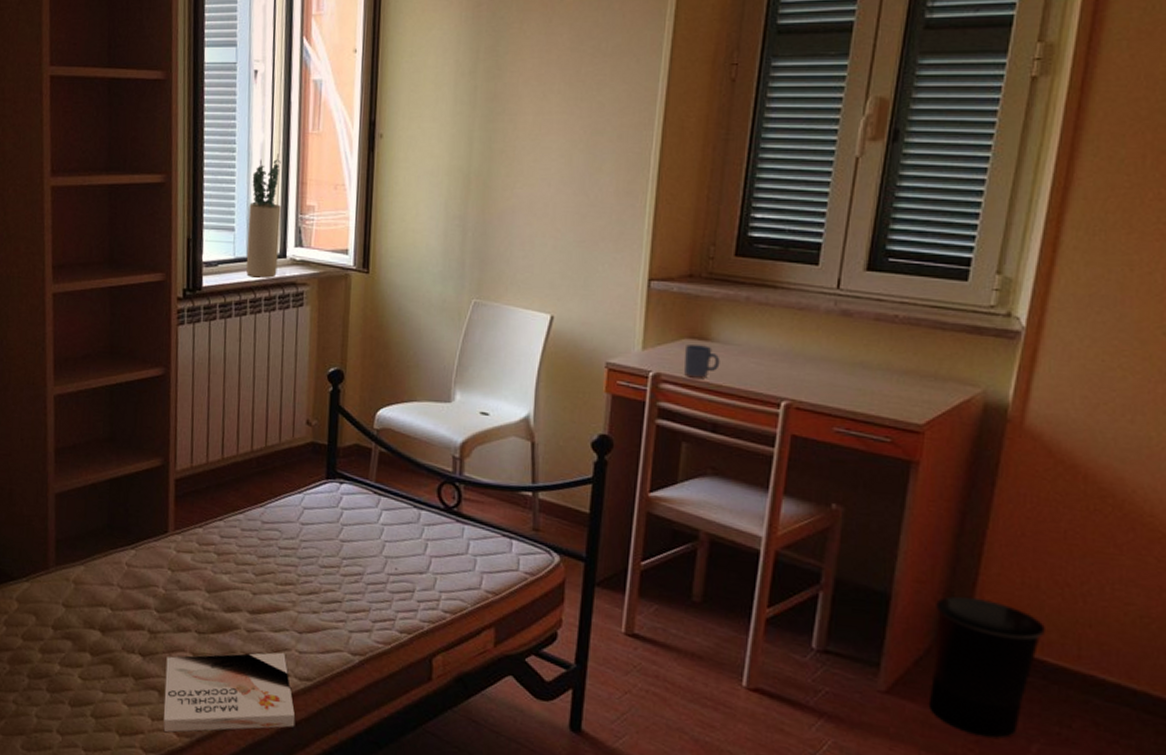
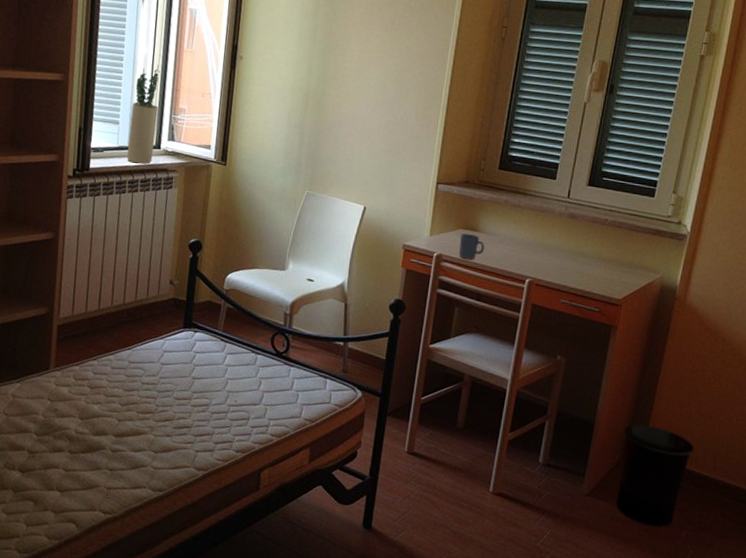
book: present [163,652,296,733] -> none [36,468,149,536]

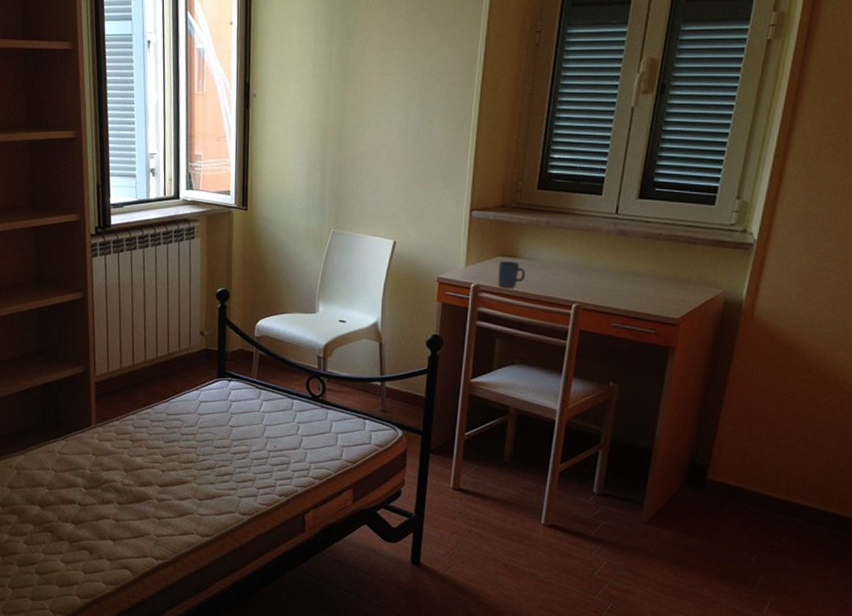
vase: present [126,65,160,165] -> none [146,112,174,217]
waste bin: present [617,424,695,527] -> none [679,448,765,552]

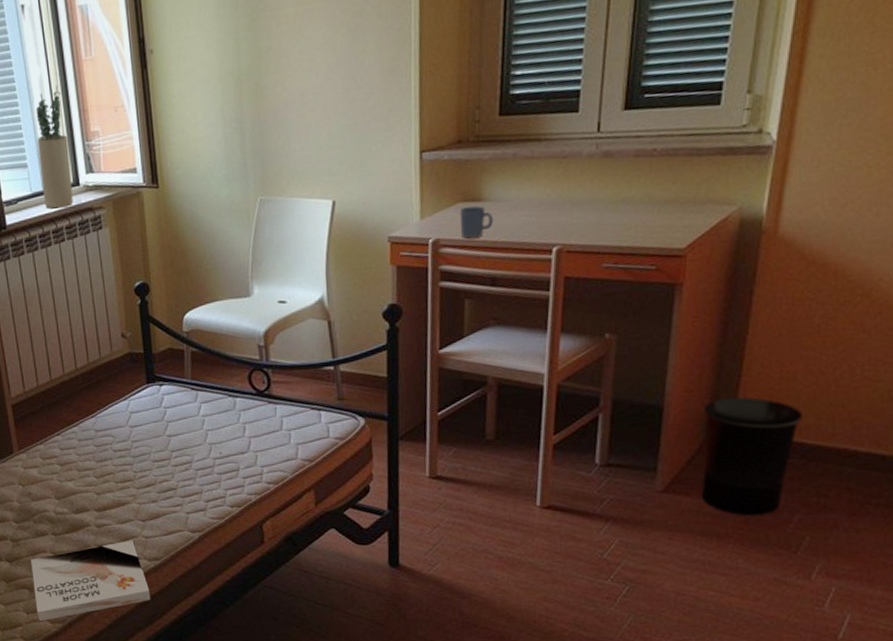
book: none [93,515,199,583] -> present [30,540,151,622]
vase: none [146,112,174,217] -> present [35,85,74,209]
waste bin: none [679,448,765,552] -> present [702,397,804,516]

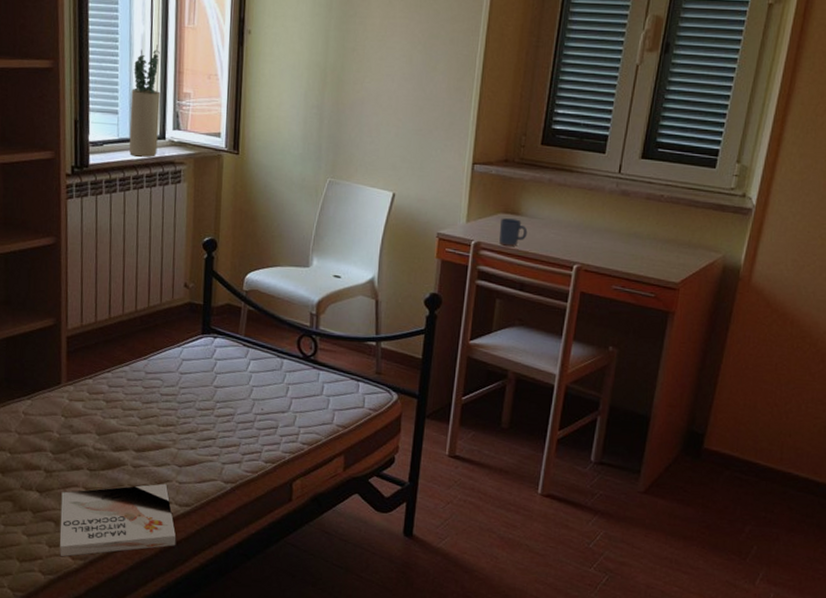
waste bin: present [702,397,804,516] -> none [675,416,760,523]

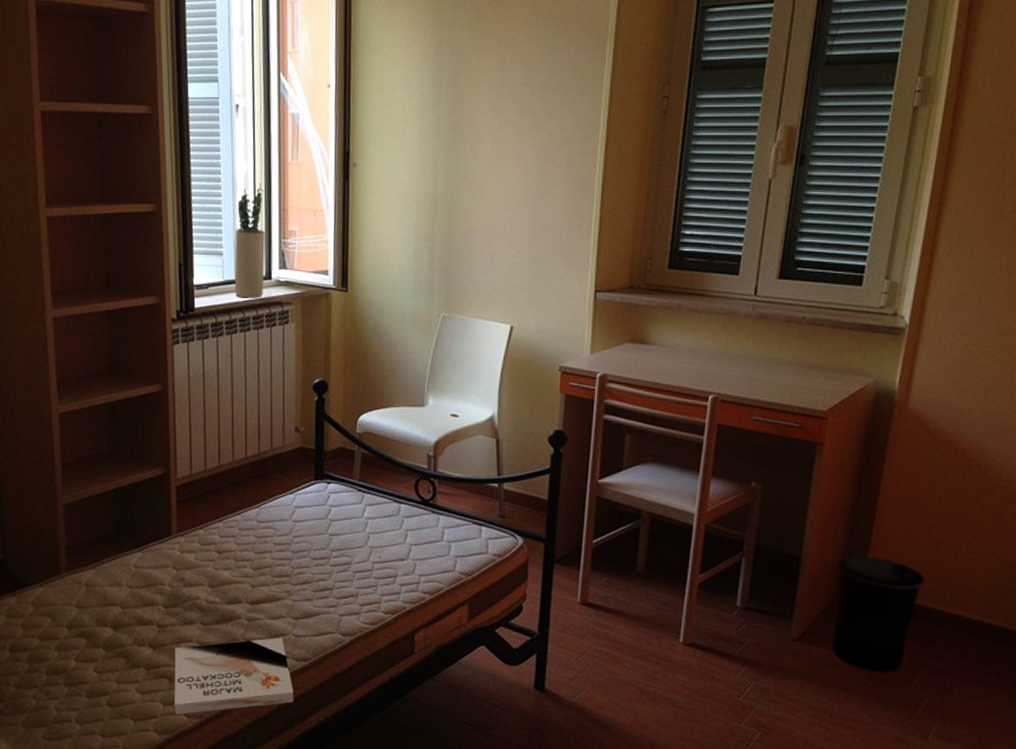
mug: present [499,218,528,246] -> none [626,348,657,377]
waste bin: none [675,416,760,523] -> present [833,555,926,672]

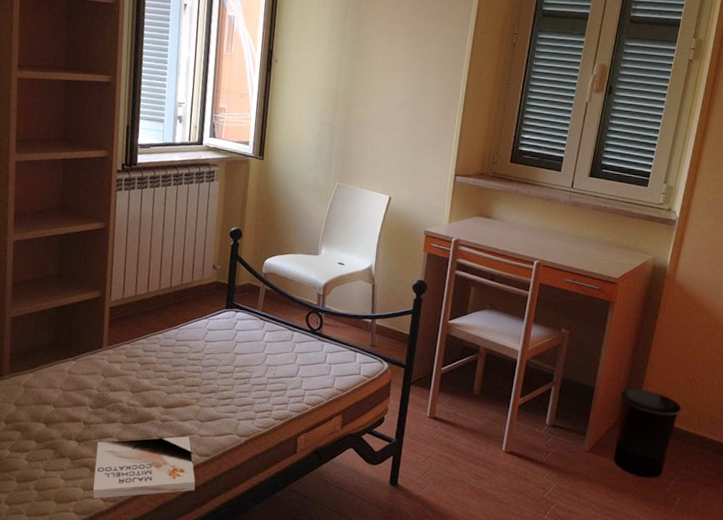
vase: present [234,183,265,300] -> none [171,67,202,160]

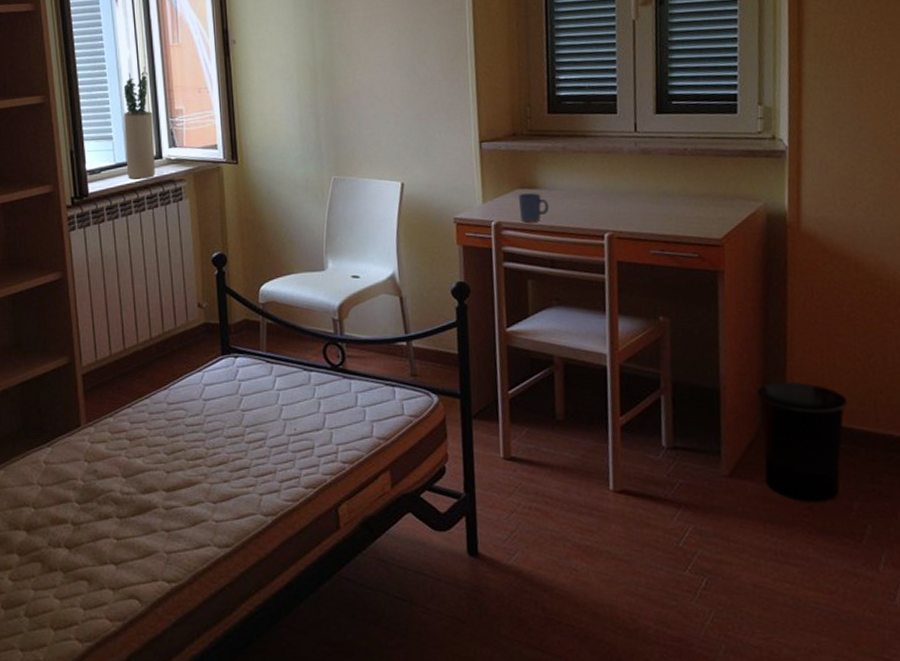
book: present [92,436,196,499] -> none [92,524,220,620]
vase: none [171,67,202,160] -> present [123,66,156,180]
mug: none [475,220,498,244] -> present [518,193,550,223]

